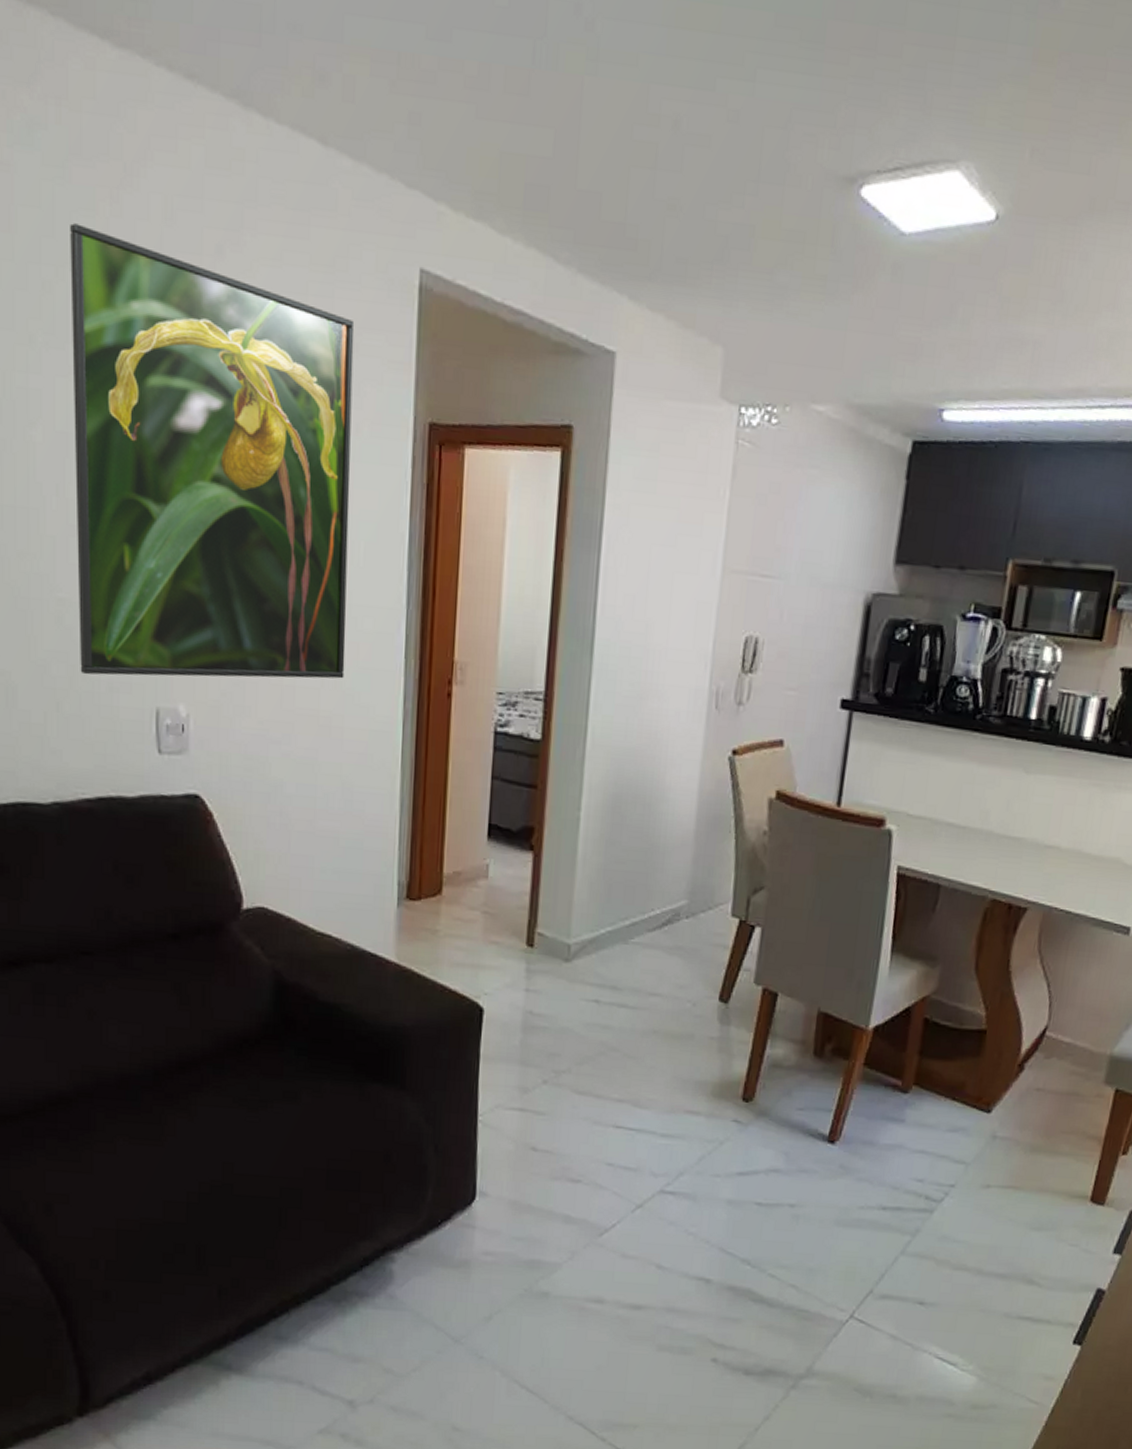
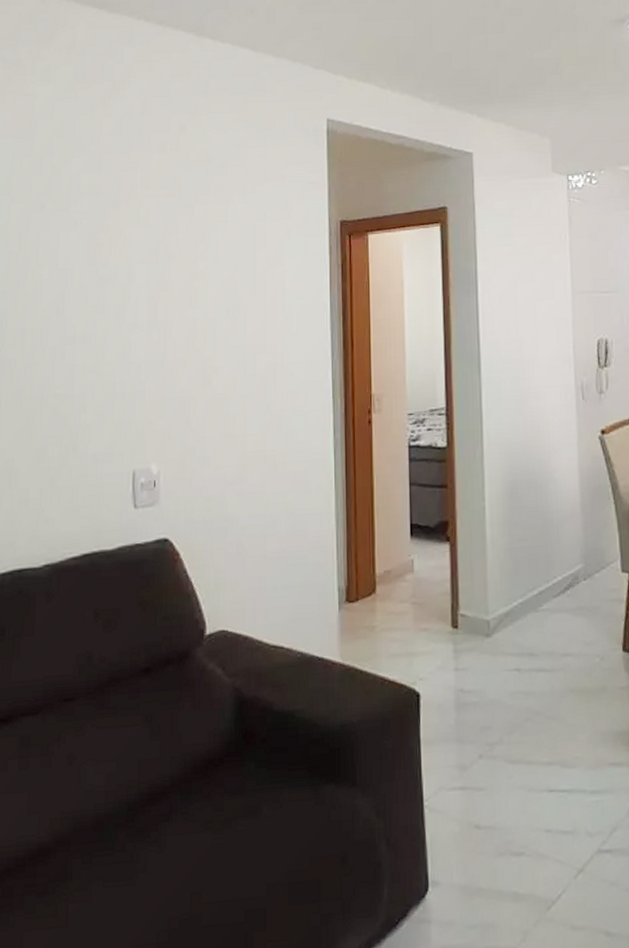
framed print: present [70,223,355,679] -> none [71,125,285,452]

